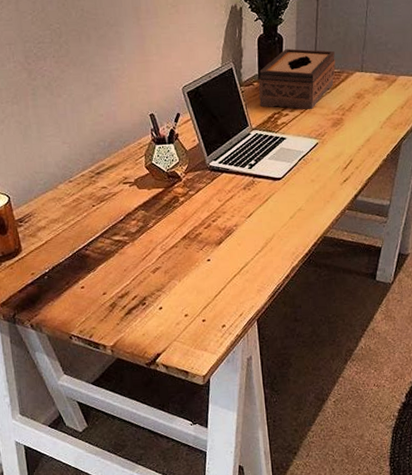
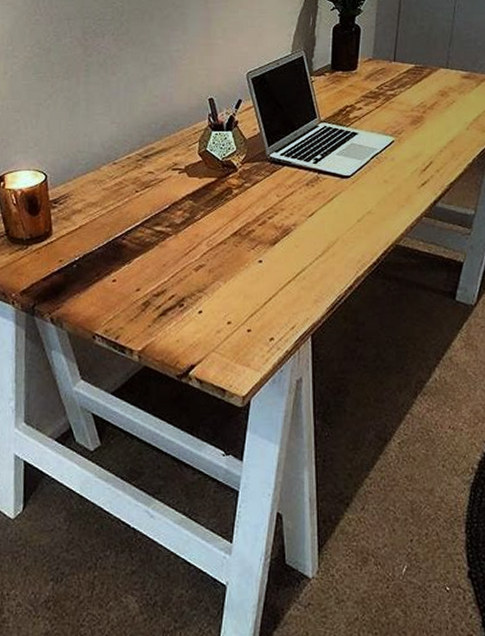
tissue box: present [258,48,336,110] -> none [330,40,417,105]

